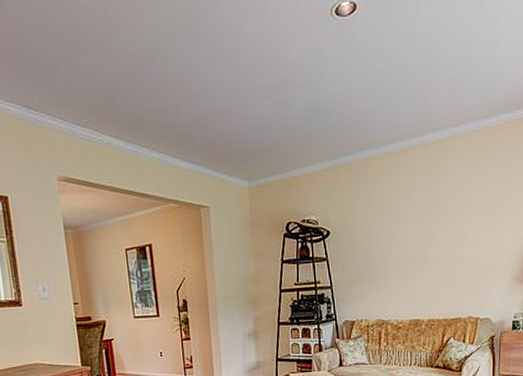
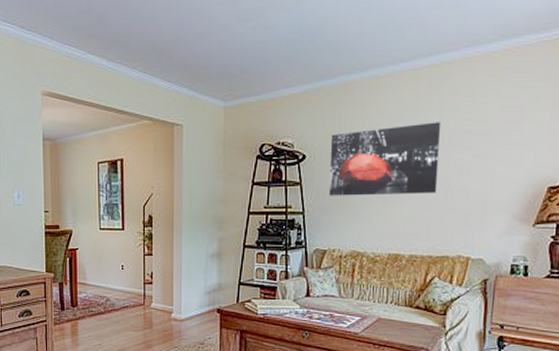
wall art: none [351,194,449,269] -> present [328,122,442,196]

